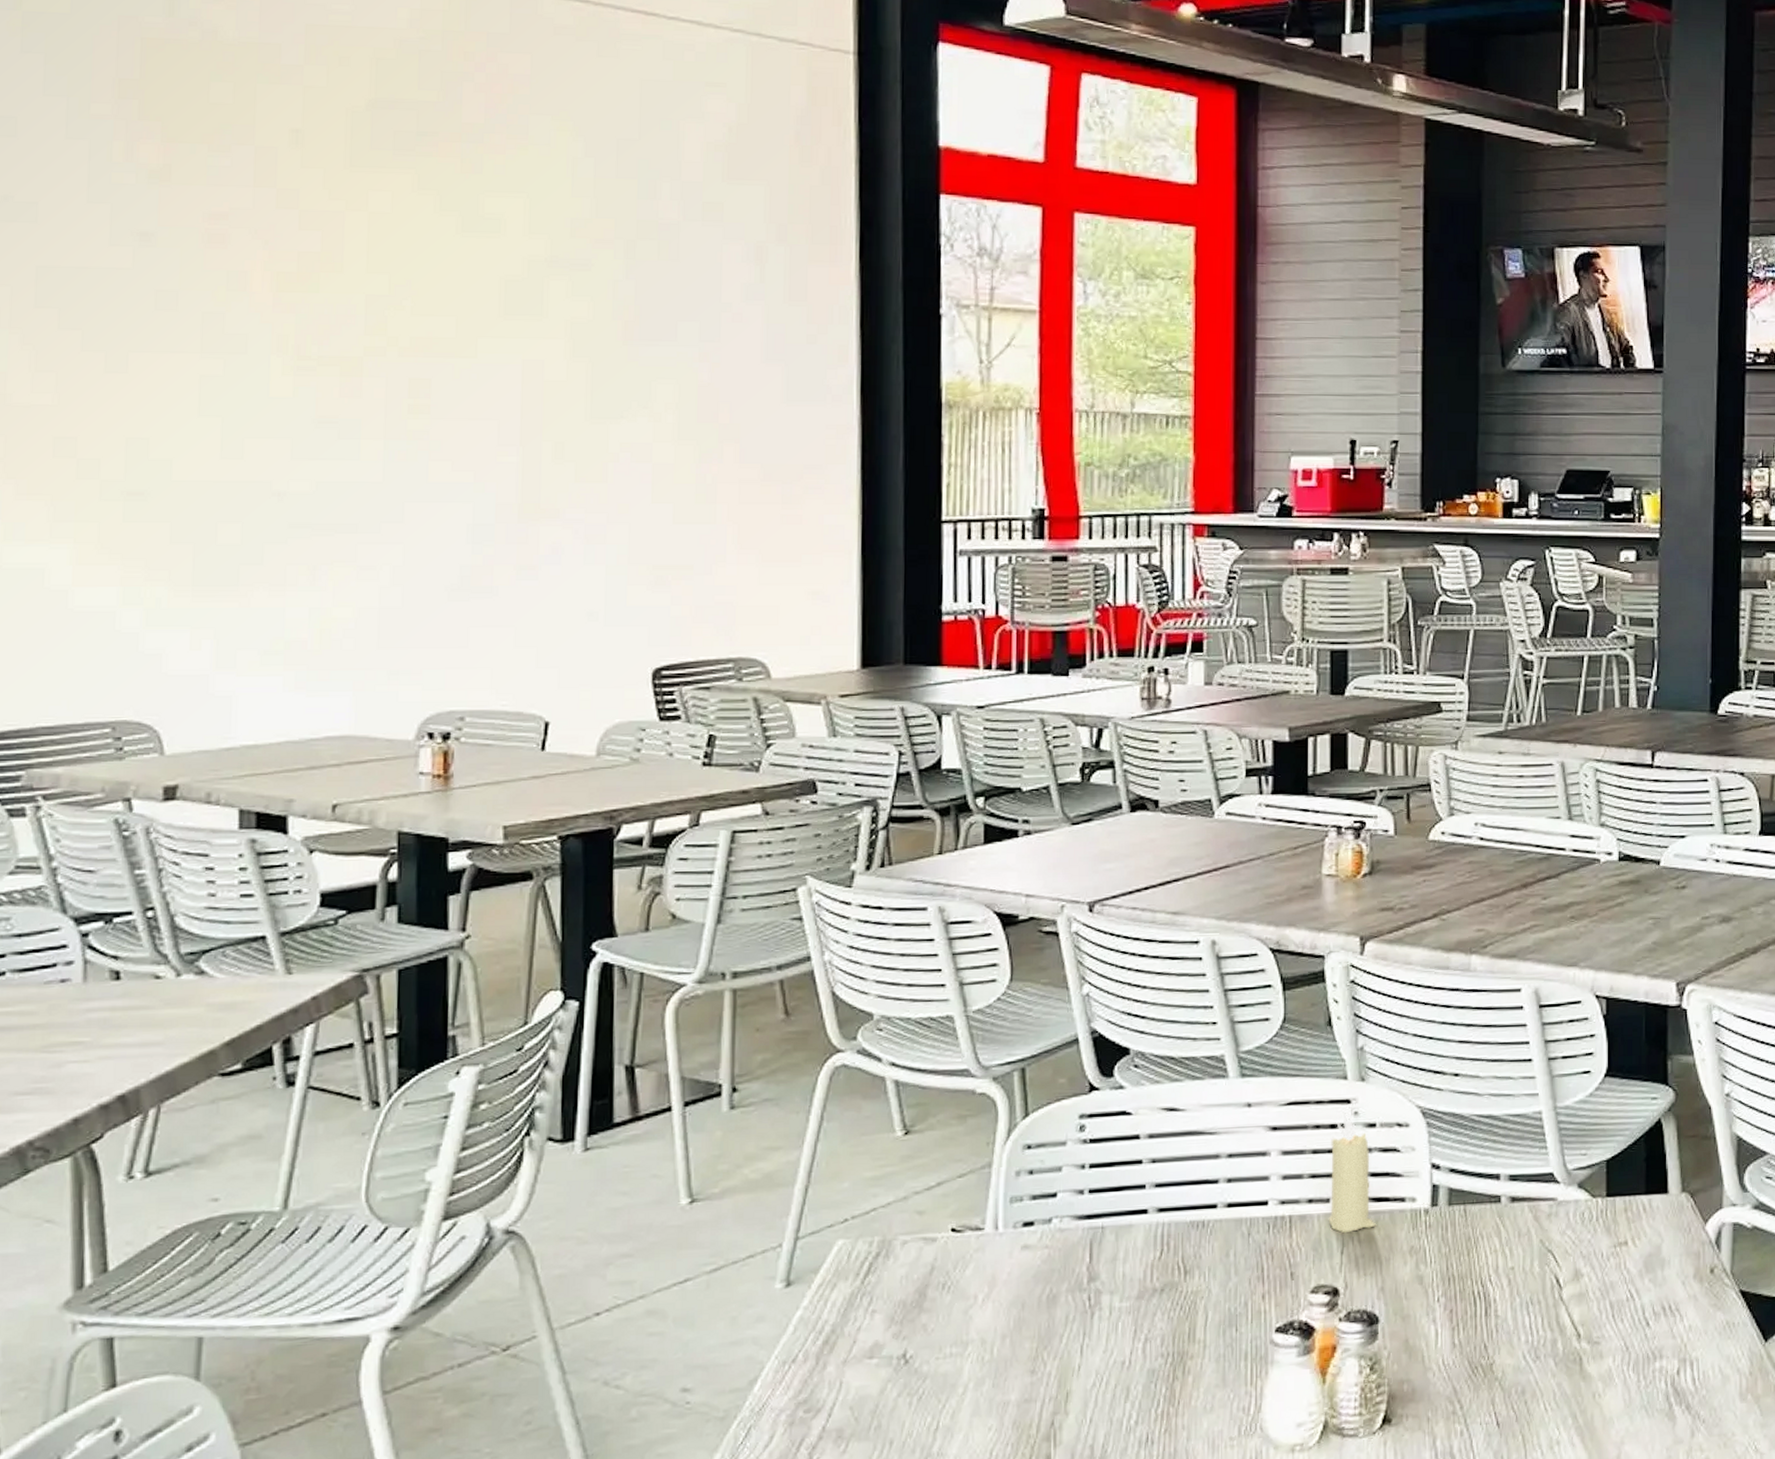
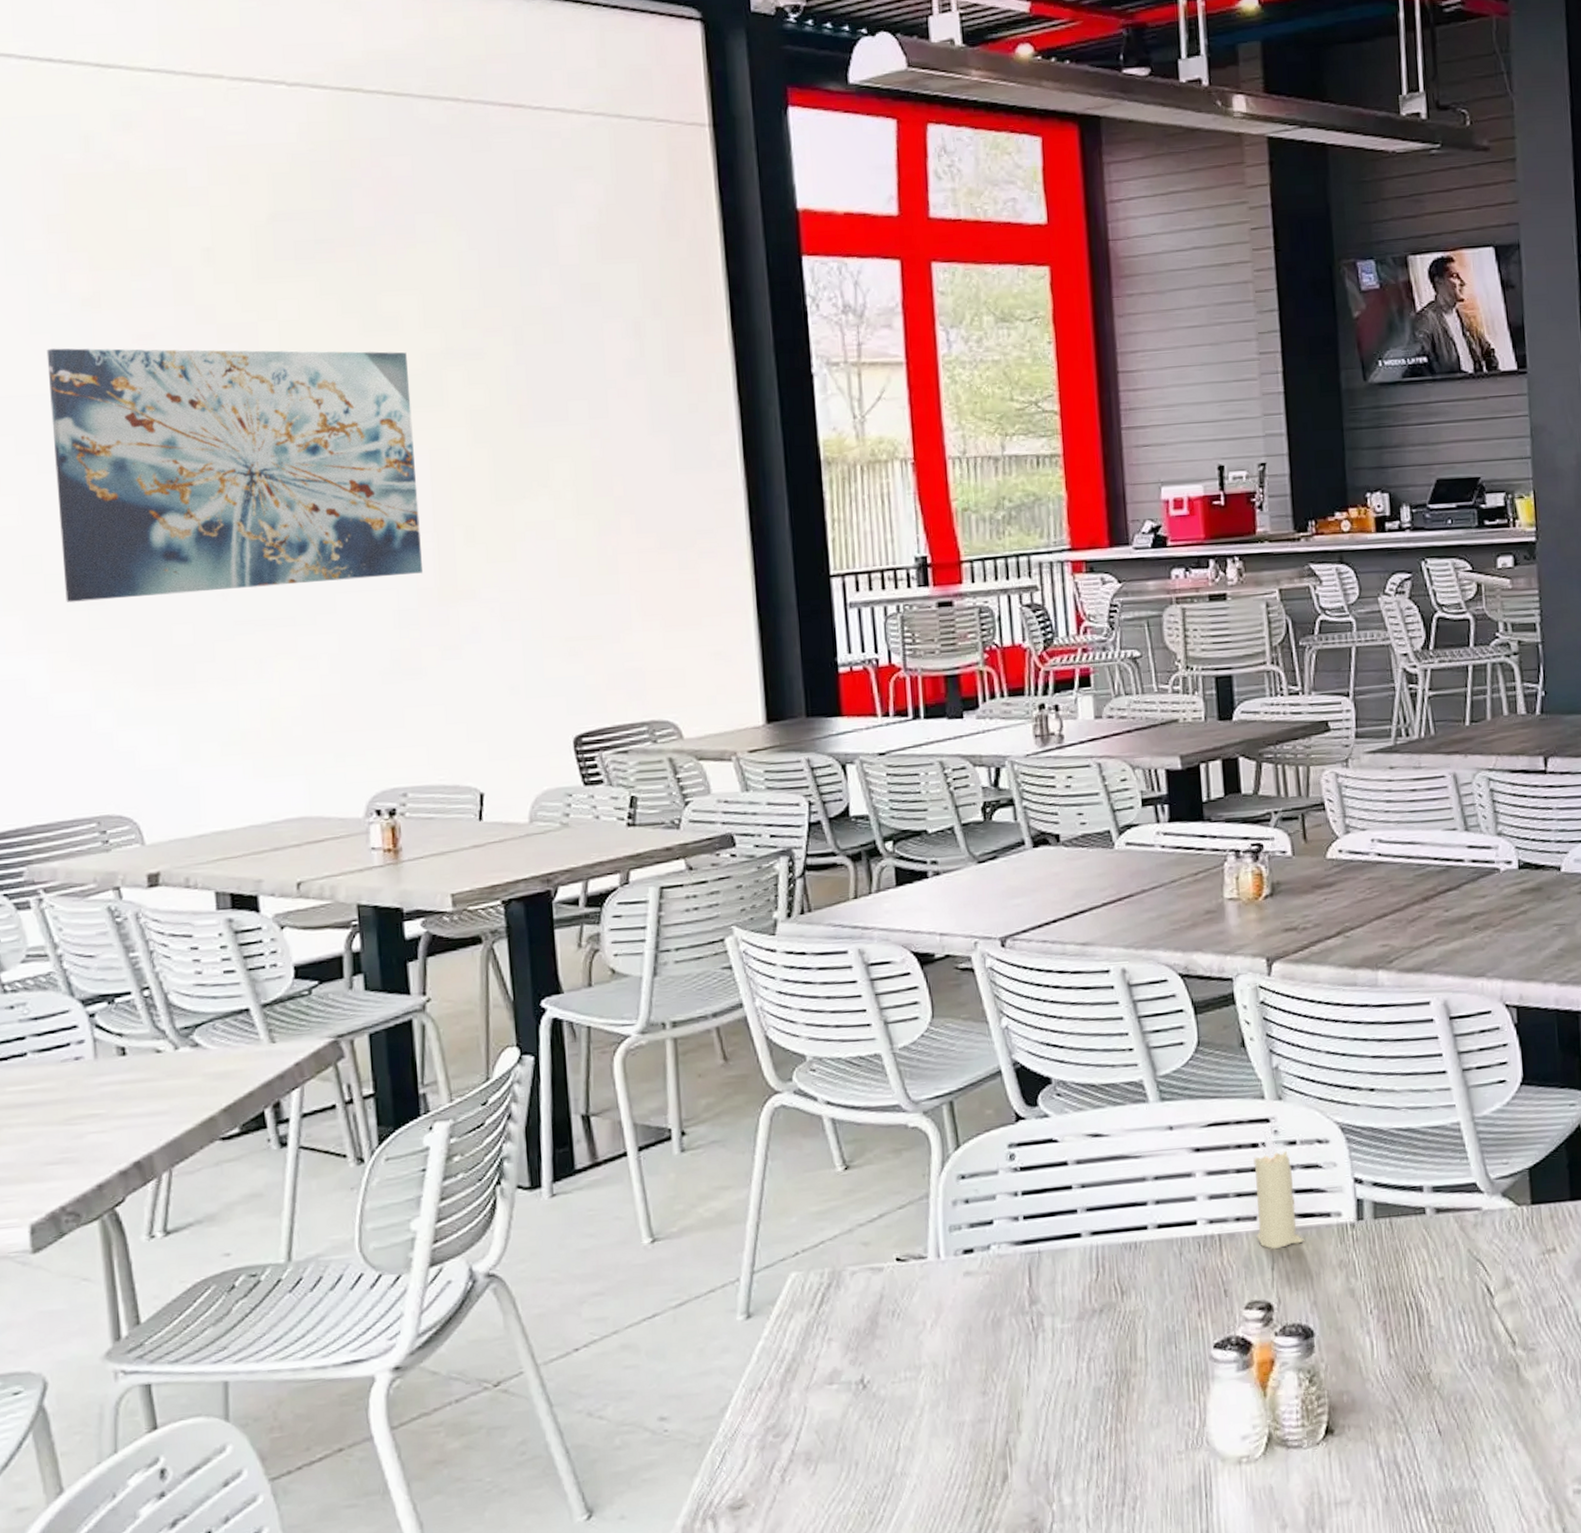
wall art: none [100,220,507,491] -> present [46,348,422,602]

